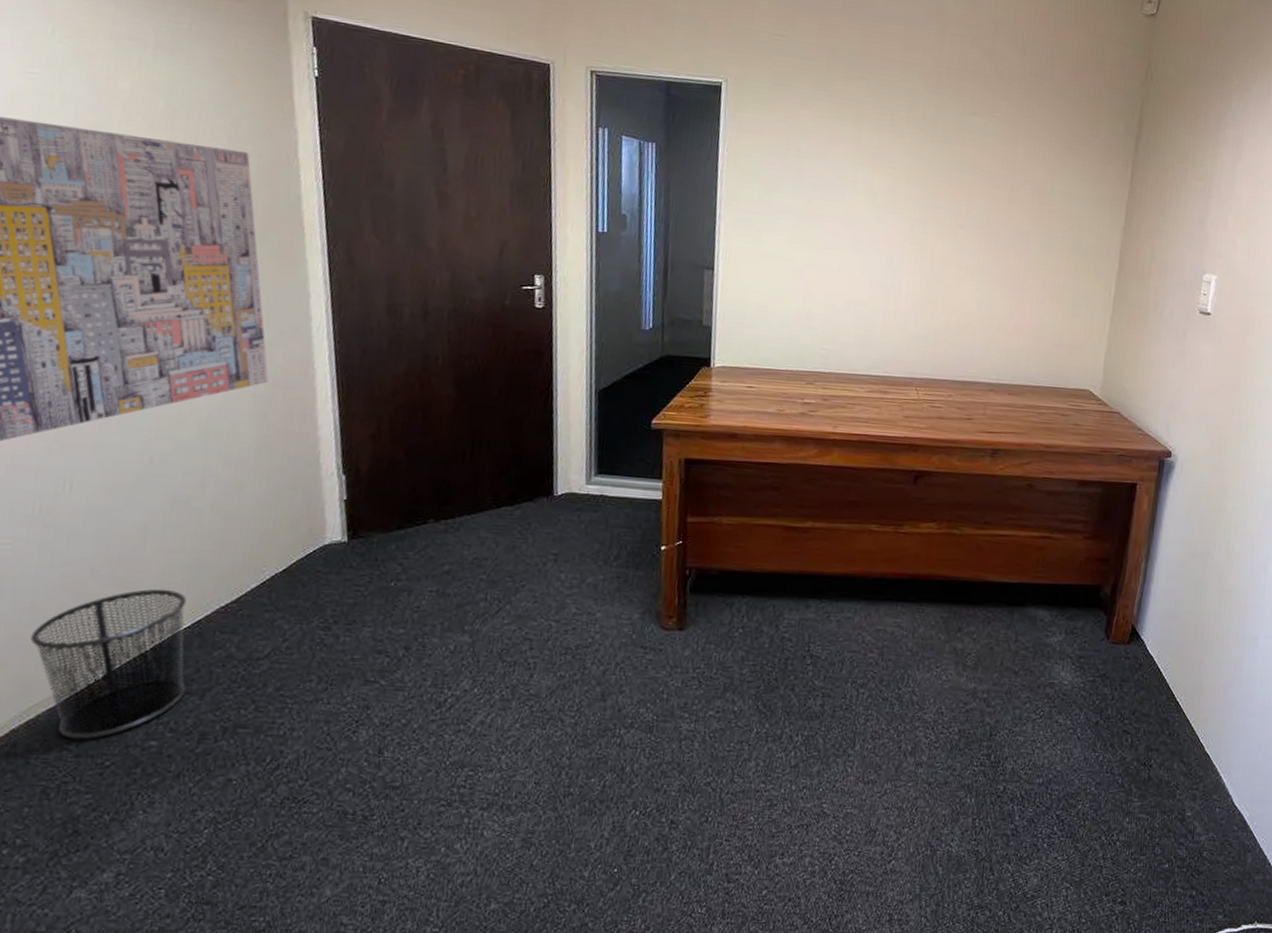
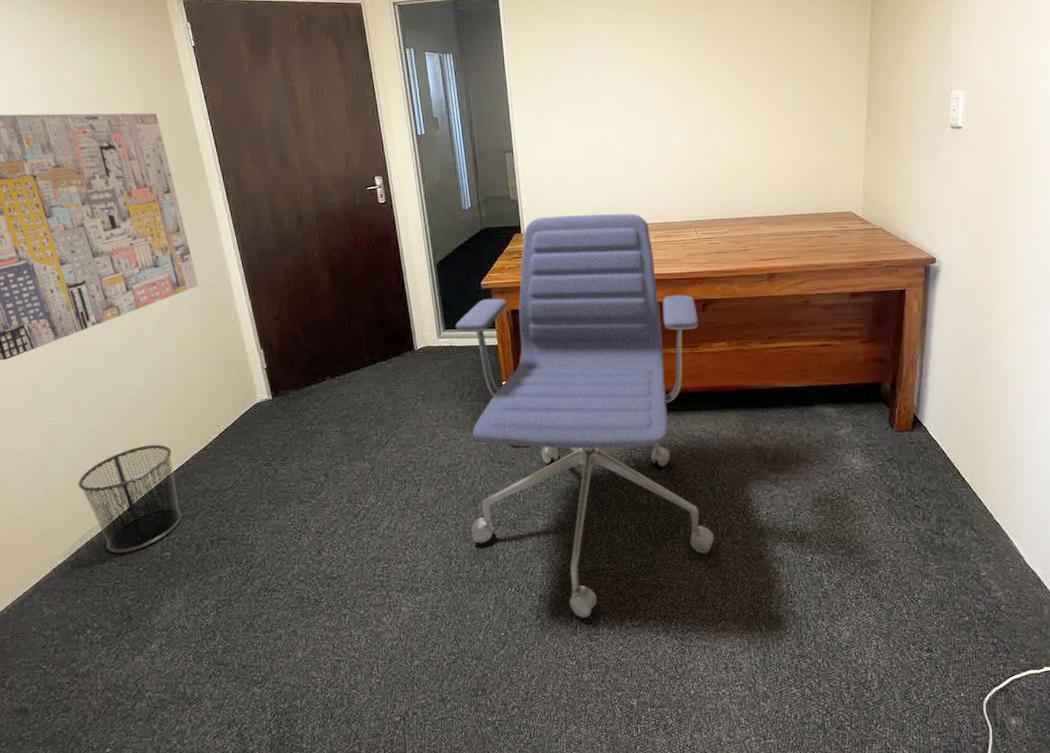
office chair: none [593,351,908,852] -> present [455,213,715,618]

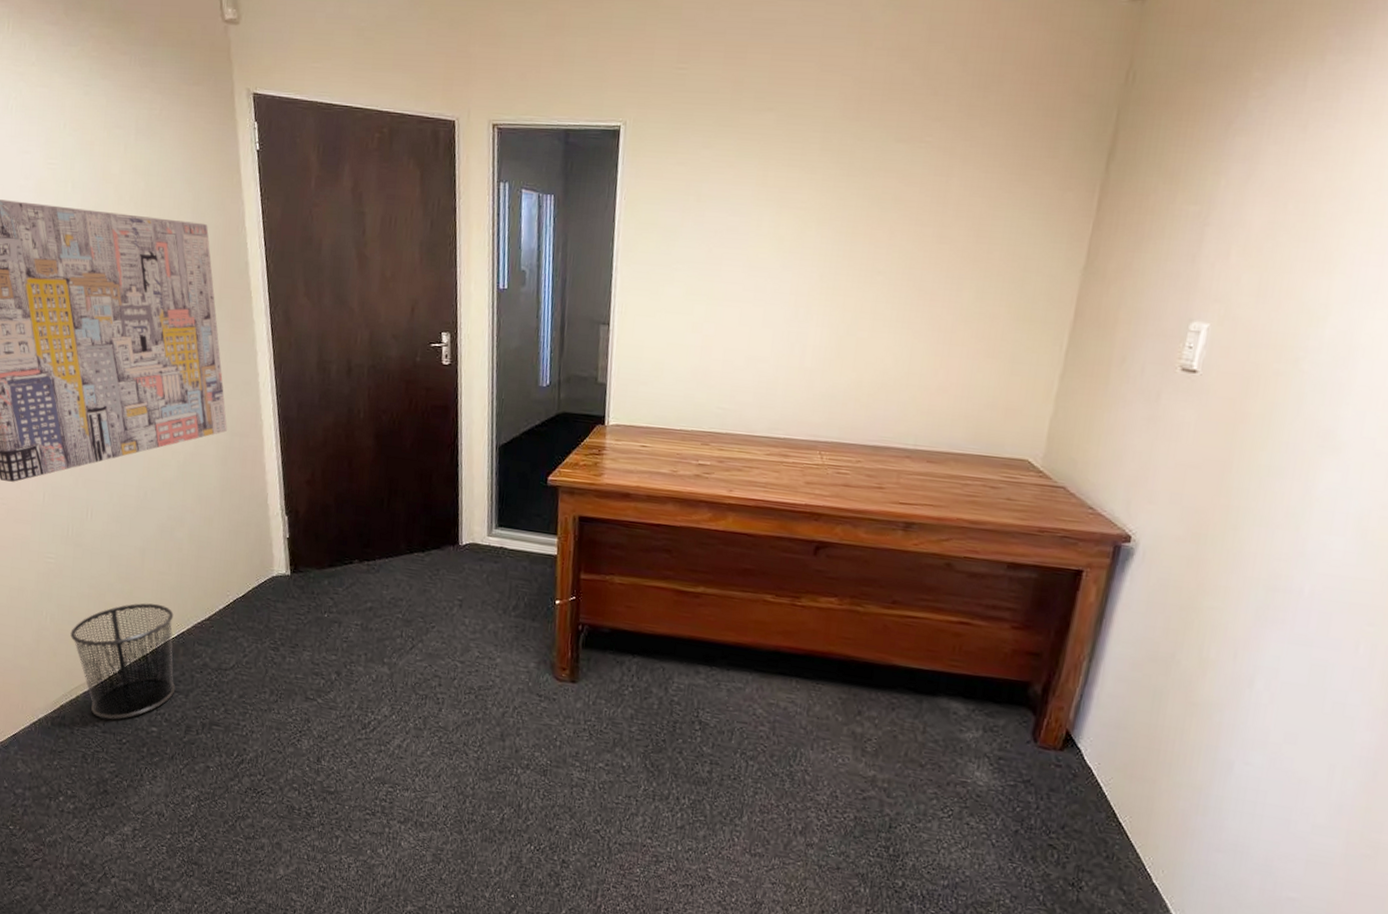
office chair: present [455,213,715,618] -> none [493,409,807,898]

